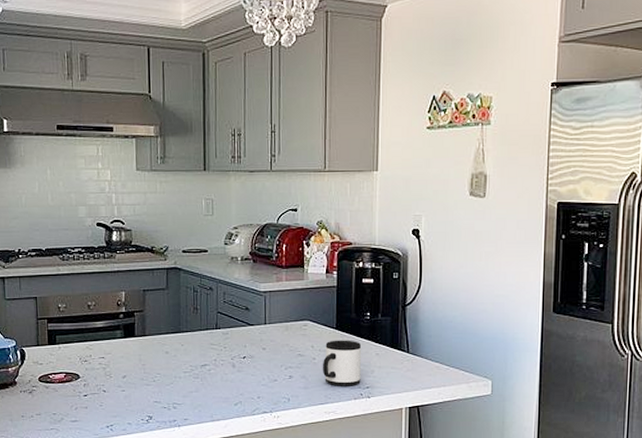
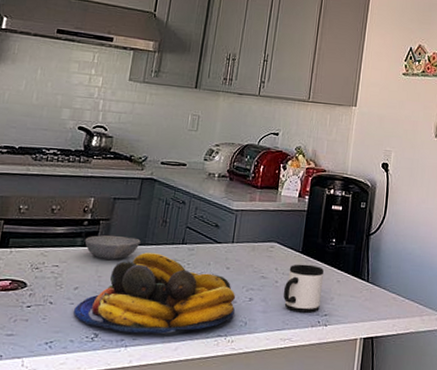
bowl: none [123,325,176,348] -> present [84,235,141,260]
fruit bowl: none [126,339,276,414] -> present [74,252,235,334]

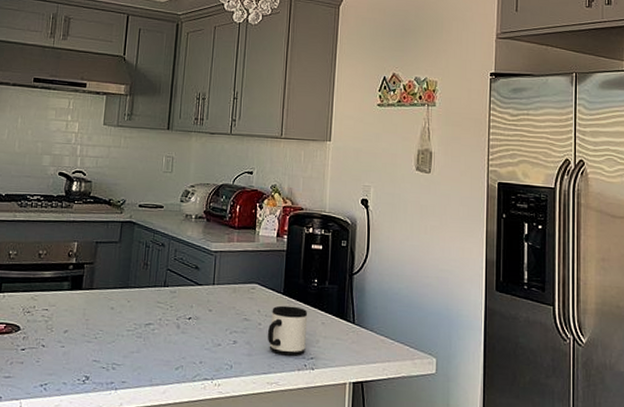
fruit bowl: present [74,252,235,334] -> none [65,295,220,377]
bowl: present [84,235,141,260] -> none [71,278,124,303]

